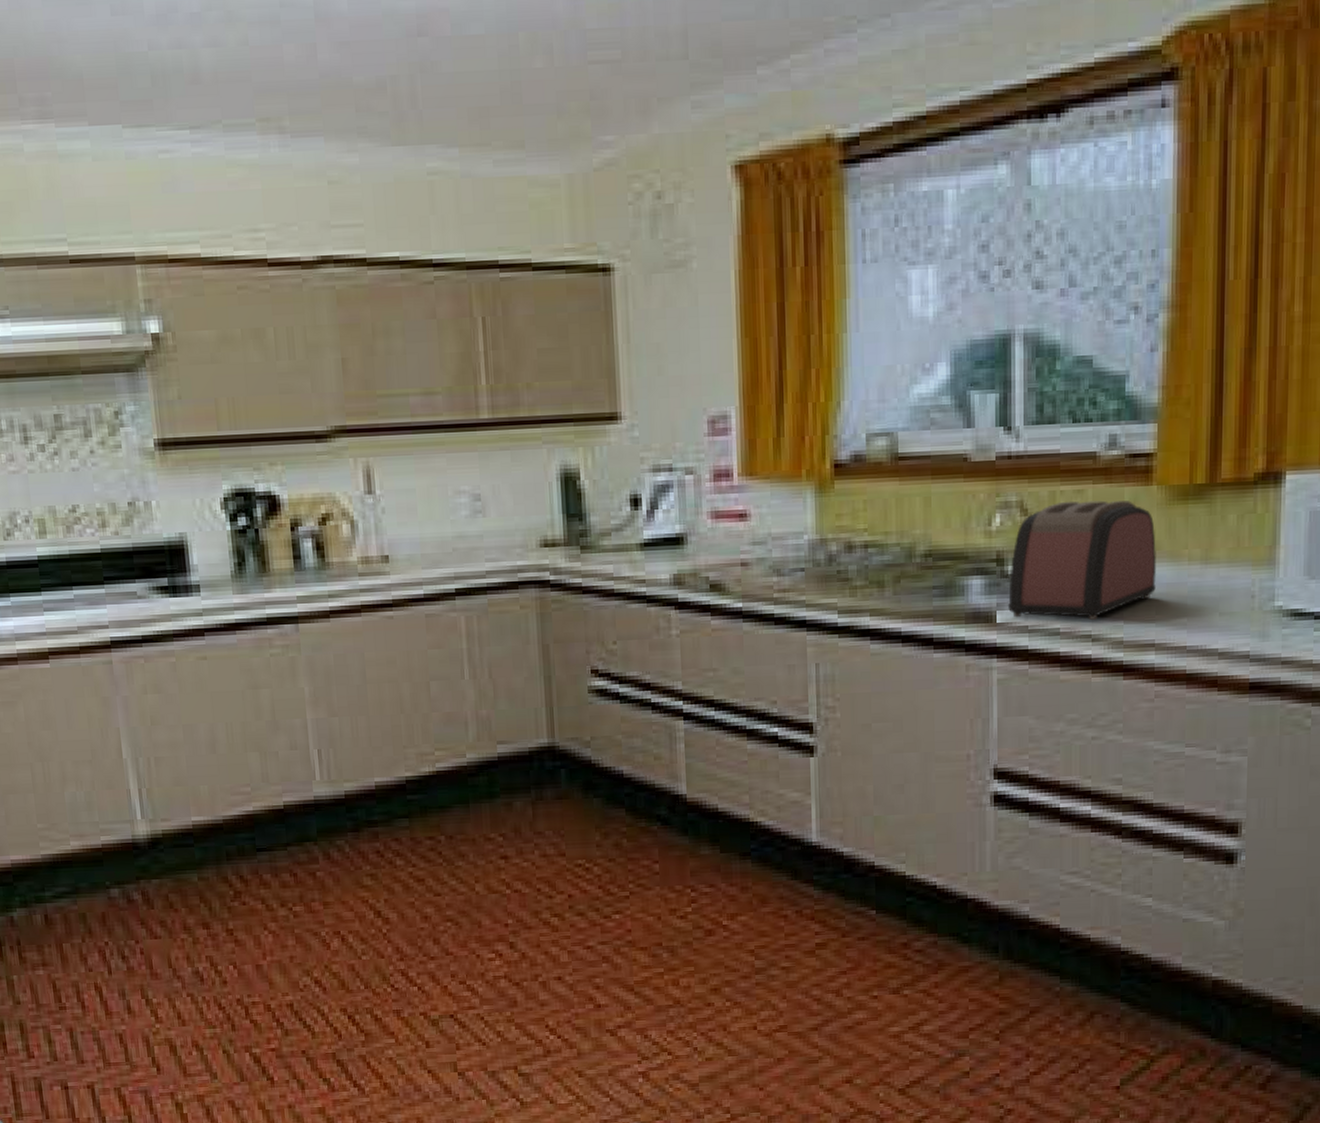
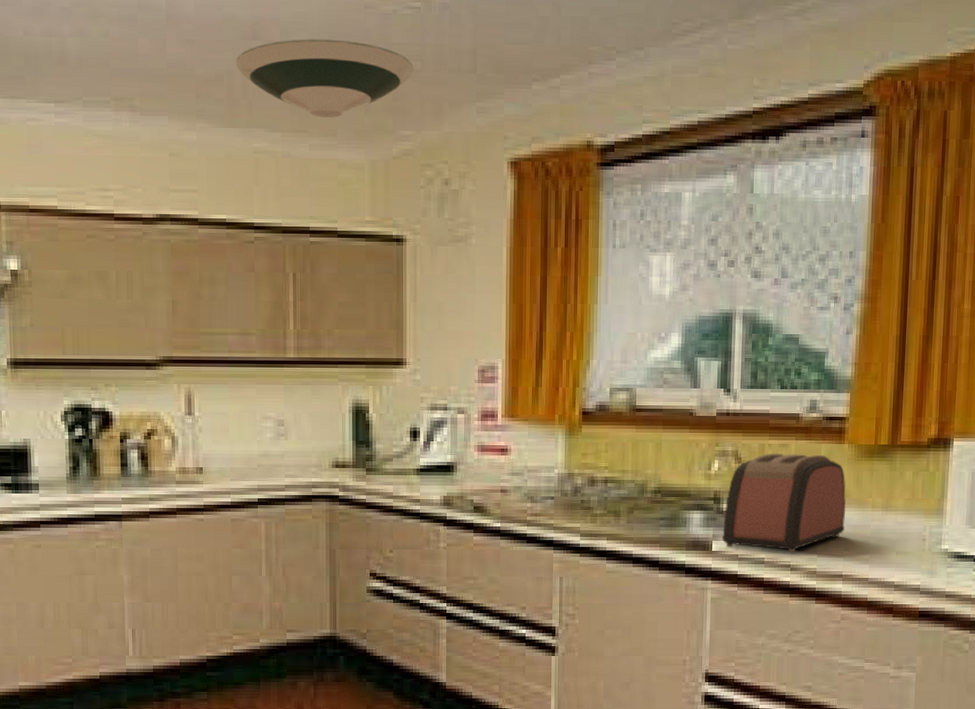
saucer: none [400,29,613,126] -> present [235,39,414,118]

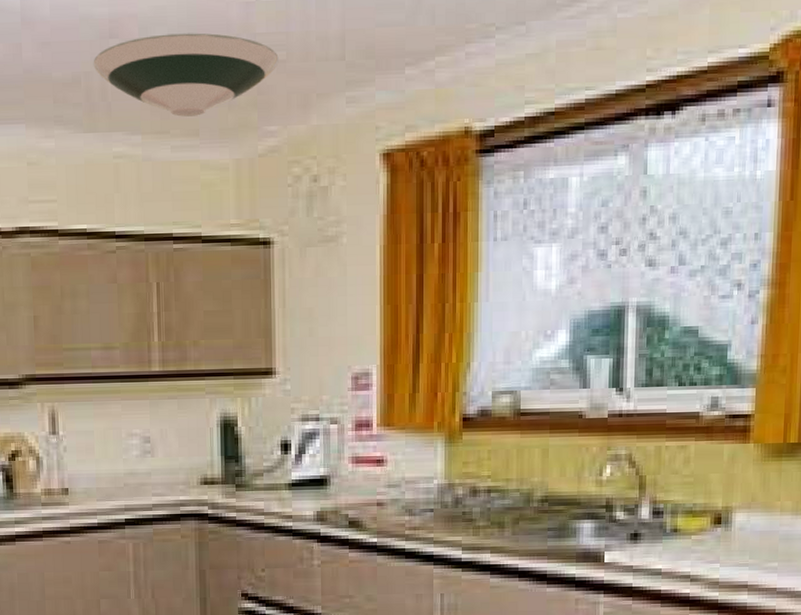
toaster: present [722,454,846,553] -> none [615,456,751,563]

